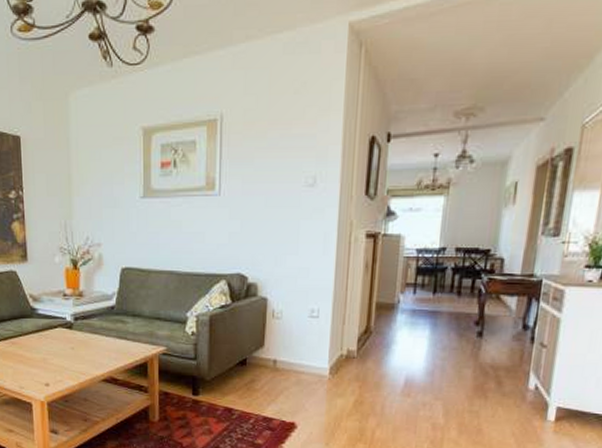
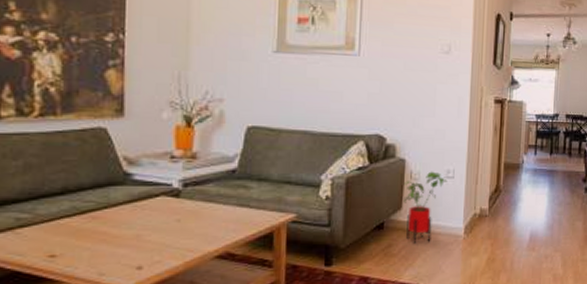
house plant: none [266,310,312,381] -> present [404,171,447,244]

